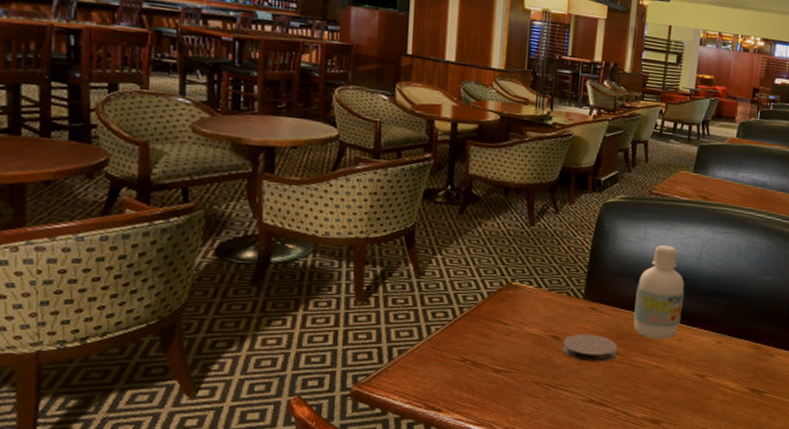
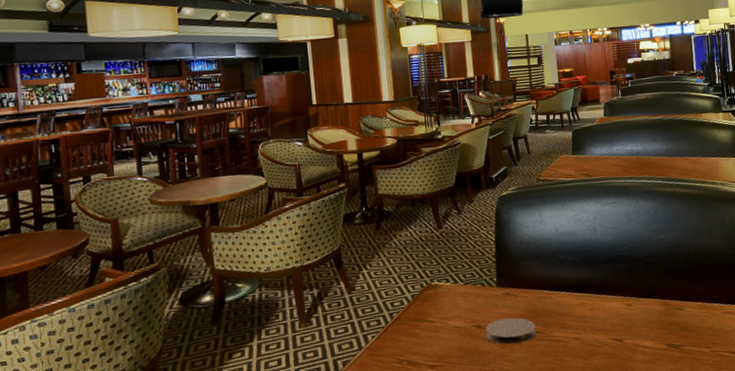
bottle: present [633,245,685,339] -> none [542,224,589,313]

